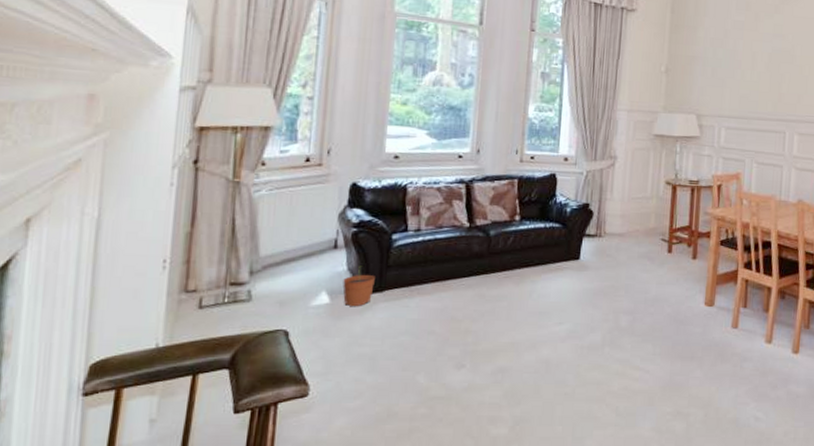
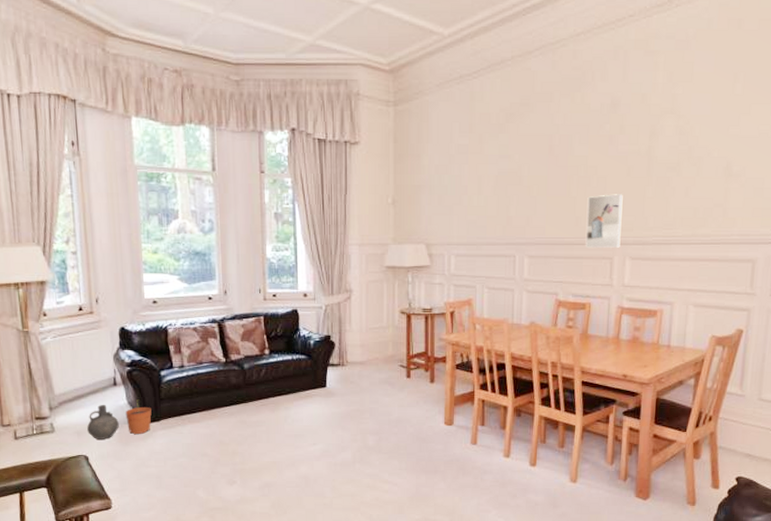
ceramic jug: none [293,269,334,312] -> present [87,404,119,439]

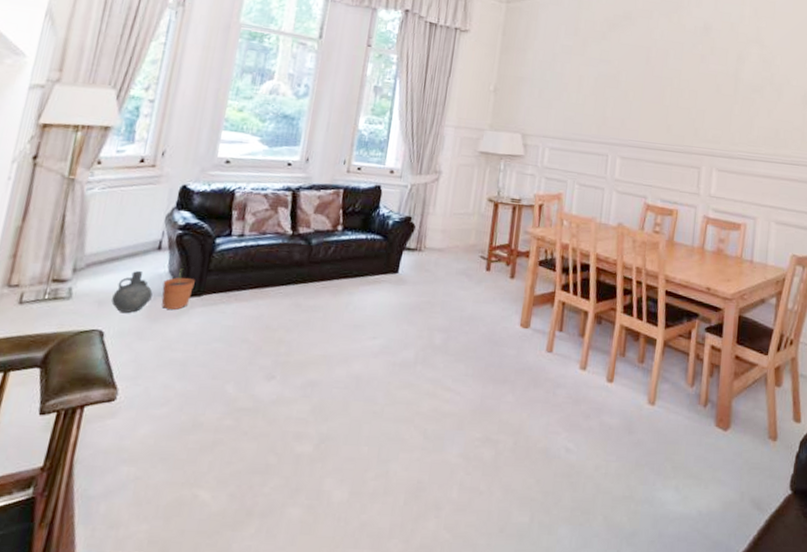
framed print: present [585,194,623,249] -> none [675,107,712,159]

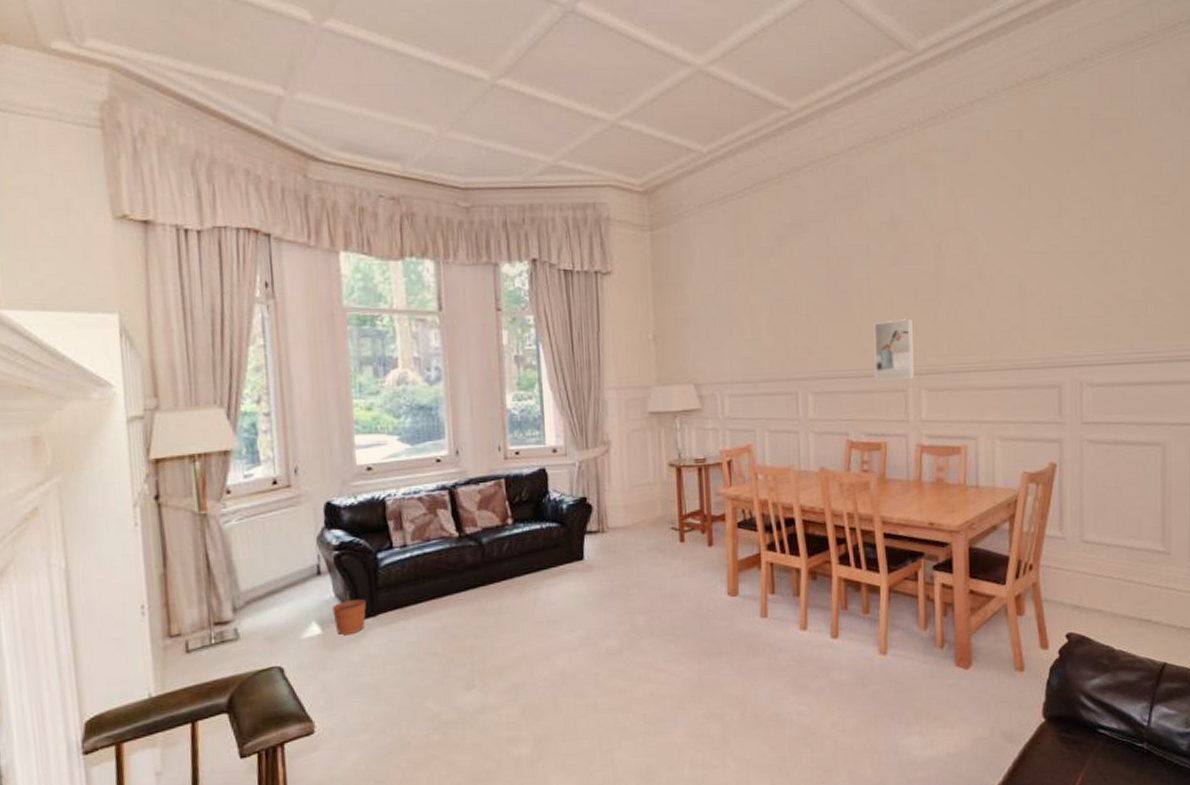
ceramic jug: present [111,270,153,313] -> none [282,599,324,645]
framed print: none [675,107,712,159] -> present [873,319,914,381]

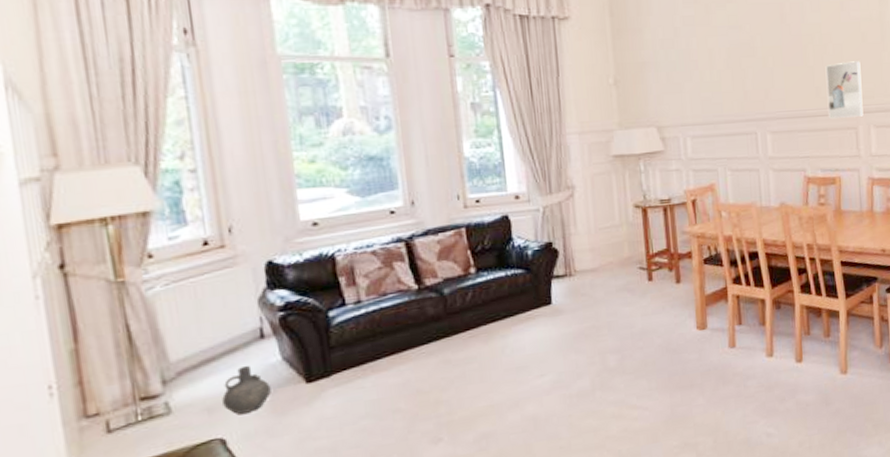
ceramic jug: none [282,599,324,645] -> present [222,365,271,414]
plant pot: present [332,592,366,636] -> none [279,354,319,400]

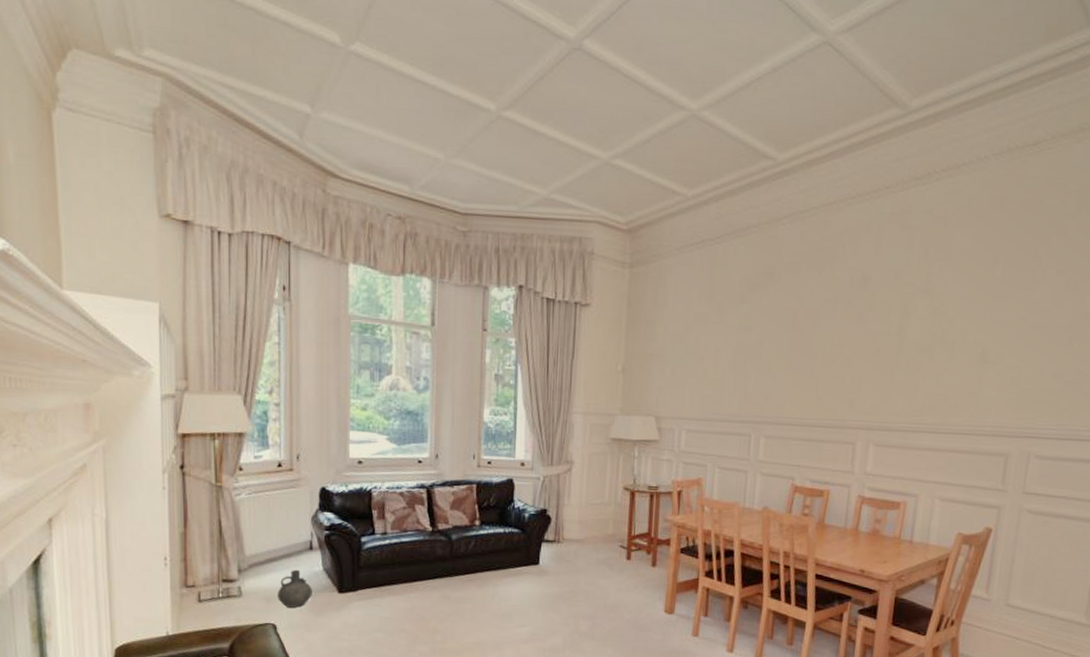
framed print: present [825,61,864,120] -> none [826,375,870,433]

